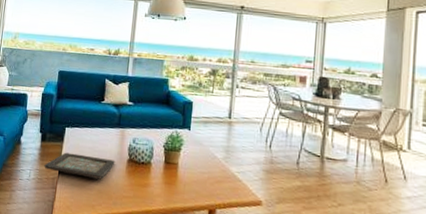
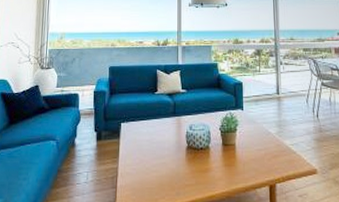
decorative tray: present [44,152,115,180] -> none [102,148,174,171]

